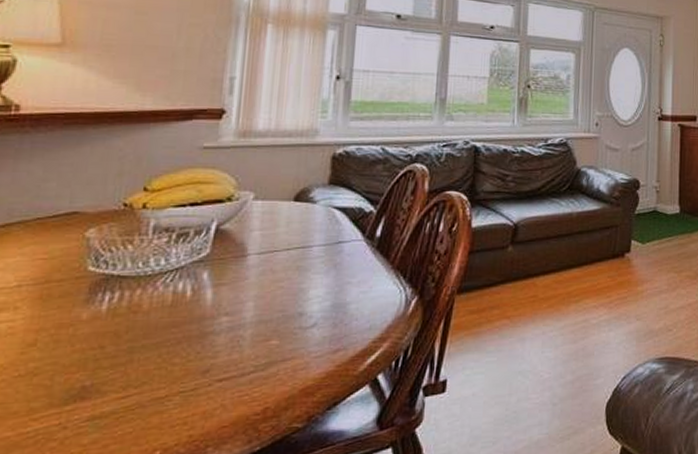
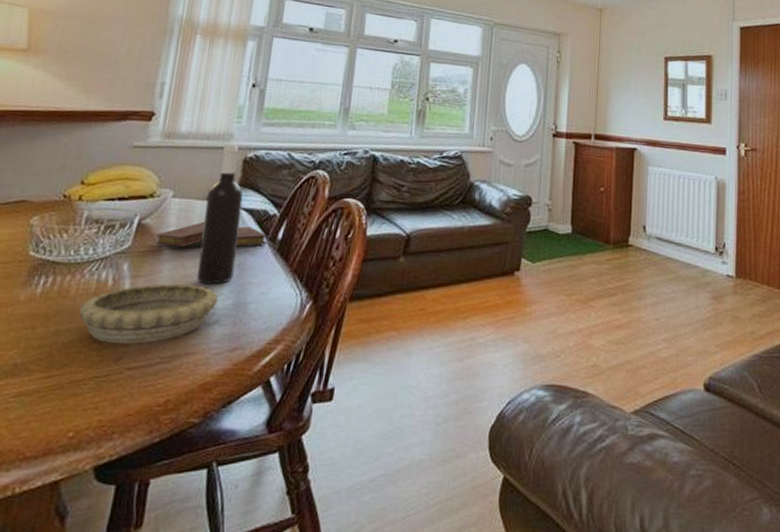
decorative bowl: none [154,288,314,356] -> present [78,283,218,344]
book: none [237,223,364,251] -> present [155,221,267,247]
wine bottle: none [288,141,335,288] -> present [197,144,244,285]

